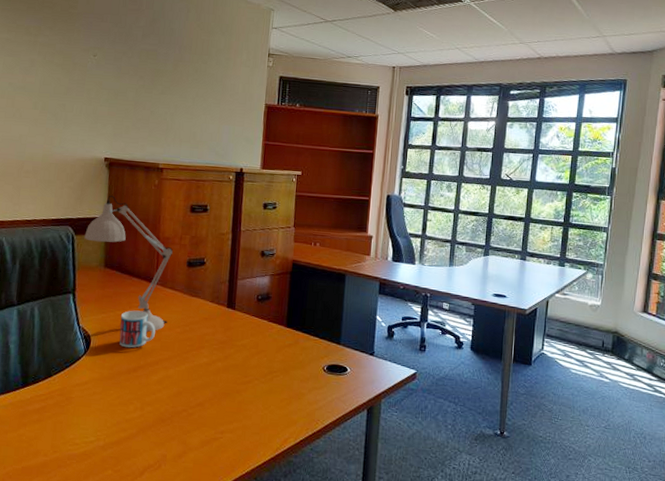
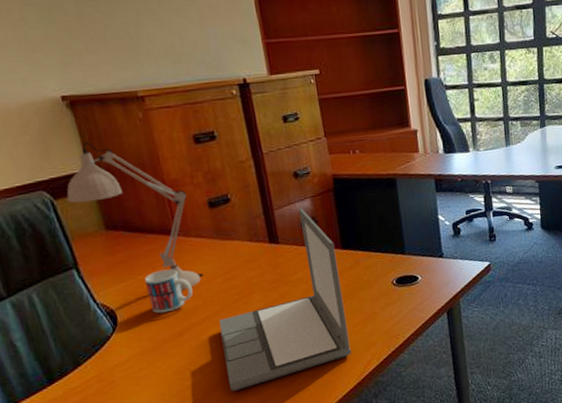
laptop: none [161,283,281,435] -> present [218,208,352,391]

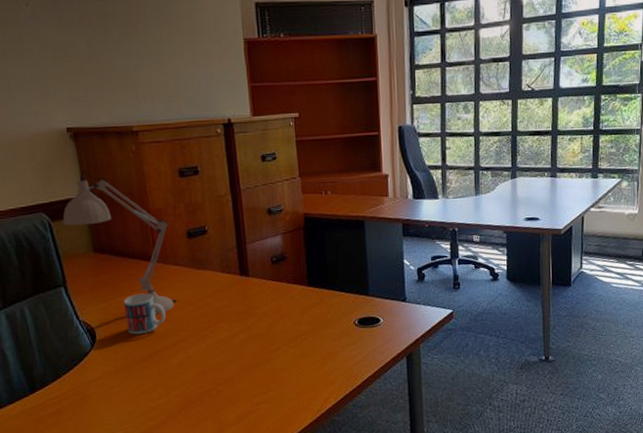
laptop: present [218,208,352,391] -> none [187,244,311,416]

